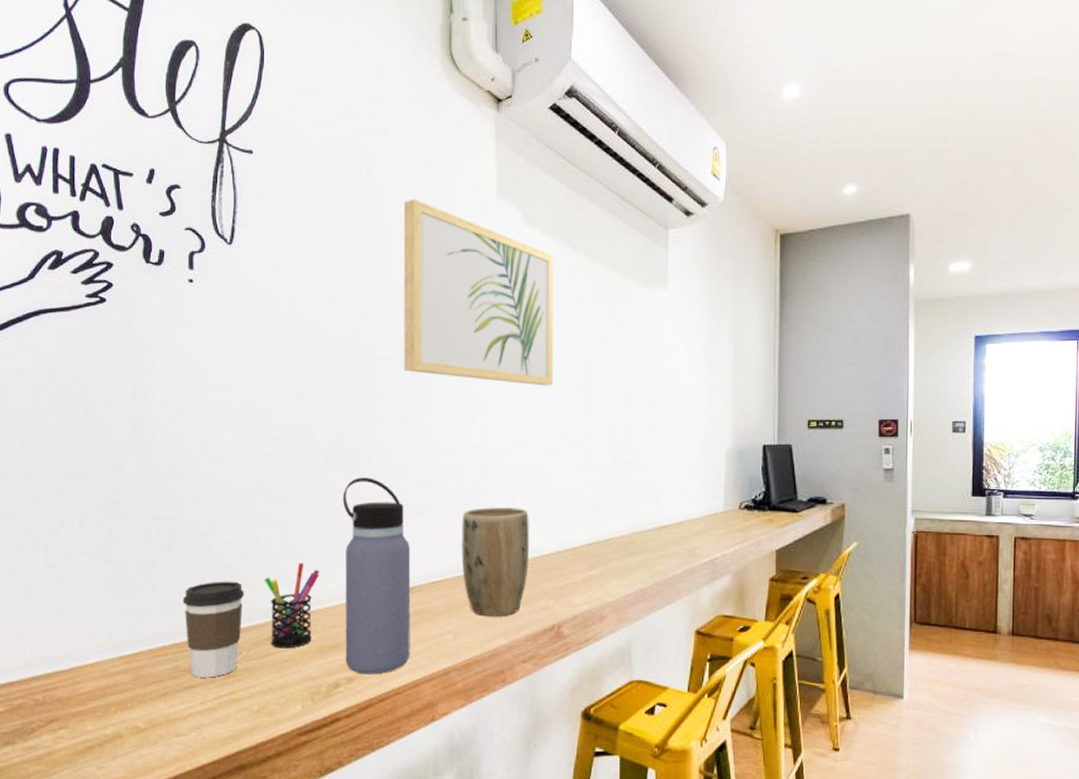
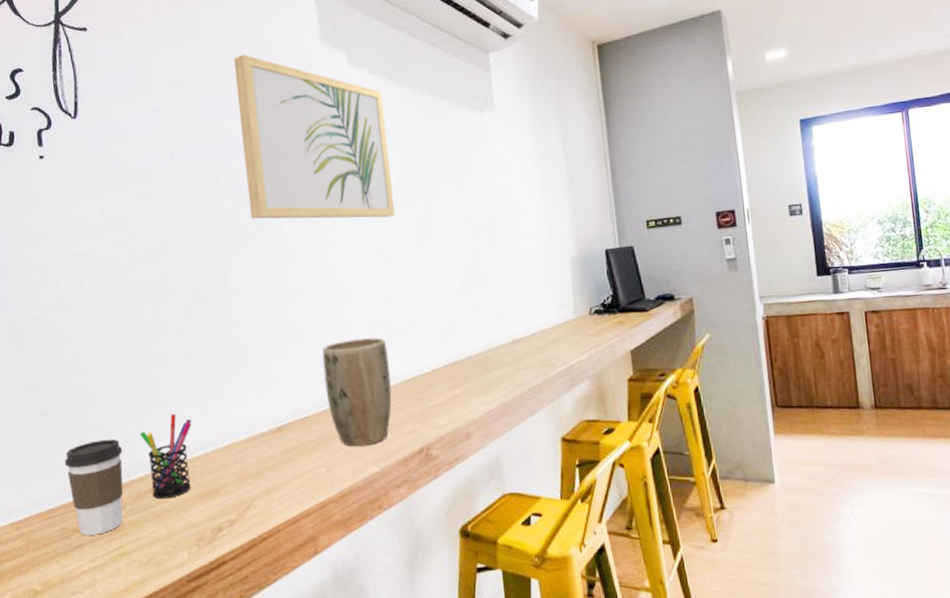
water bottle: present [342,477,411,675] -> none [205,324,287,516]

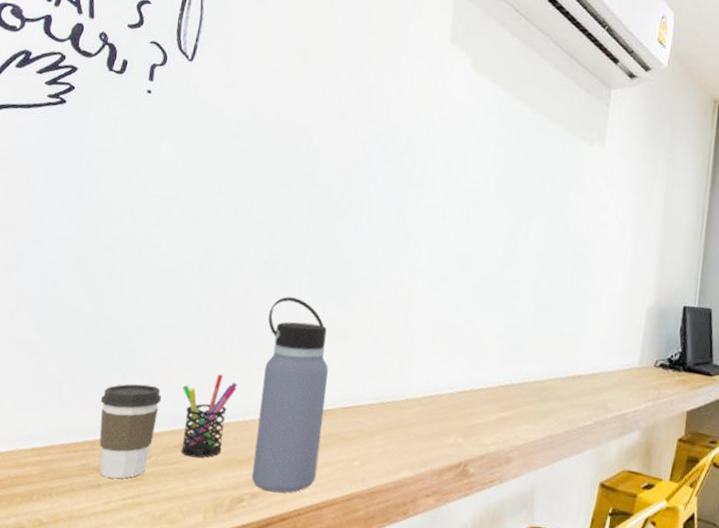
water bottle: none [205,324,287,516] -> present [251,296,328,493]
wall art: present [233,54,396,219] -> none [342,35,499,228]
plant pot: present [322,337,392,447] -> none [376,339,448,448]

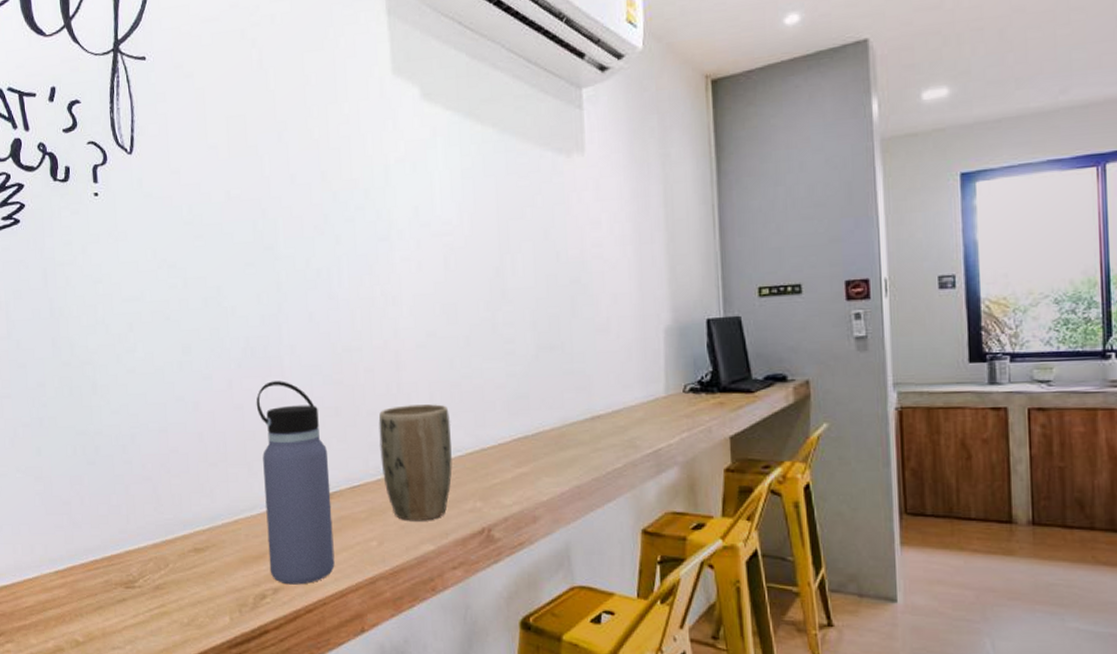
coffee cup: present [99,383,162,479] -> none [109,493,168,591]
pen holder: present [181,373,237,458] -> none [185,471,239,560]
plant pot: none [376,339,448,448] -> present [378,404,452,521]

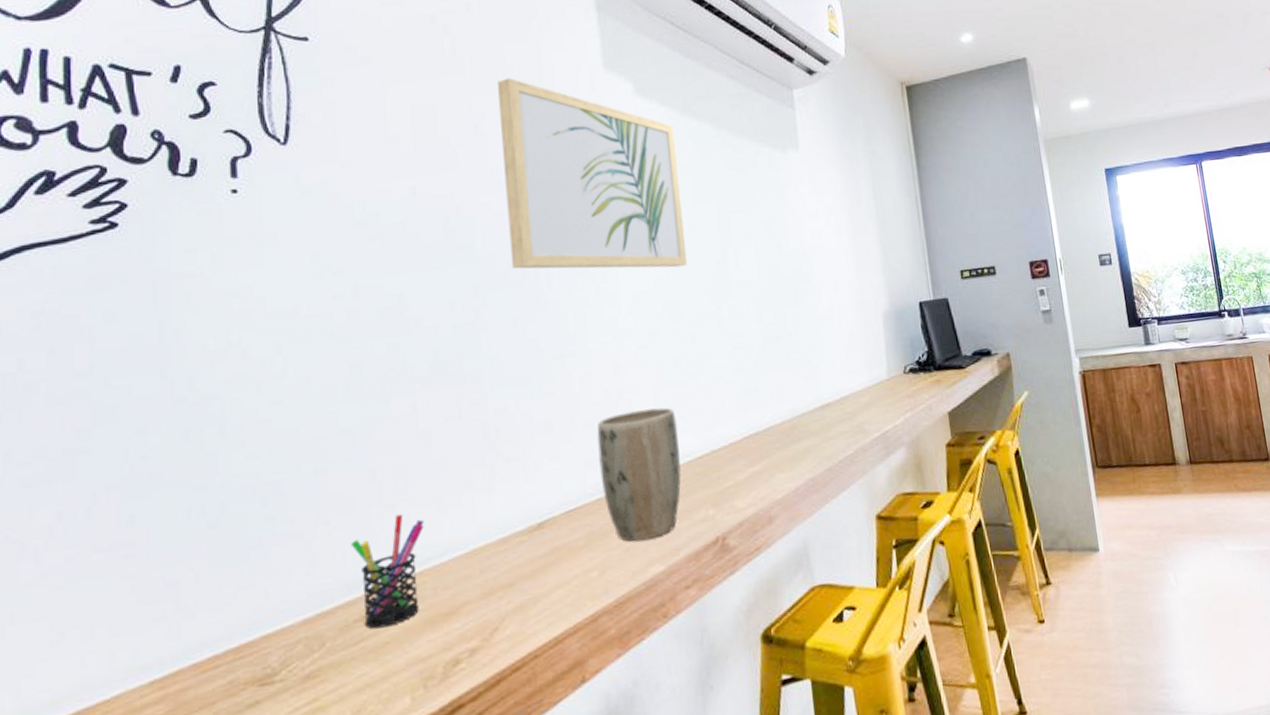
pen holder: none [185,471,239,560] -> present [350,514,424,629]
water bottle: present [256,381,335,585] -> none [447,397,548,642]
wall art: none [297,87,466,273] -> present [496,77,688,269]

